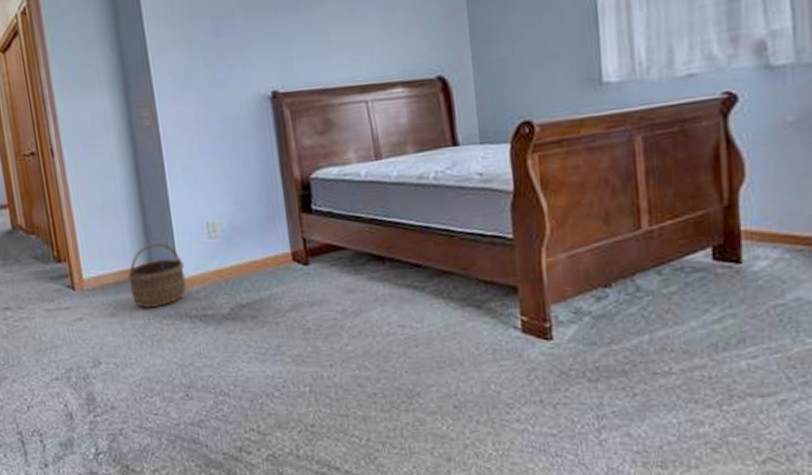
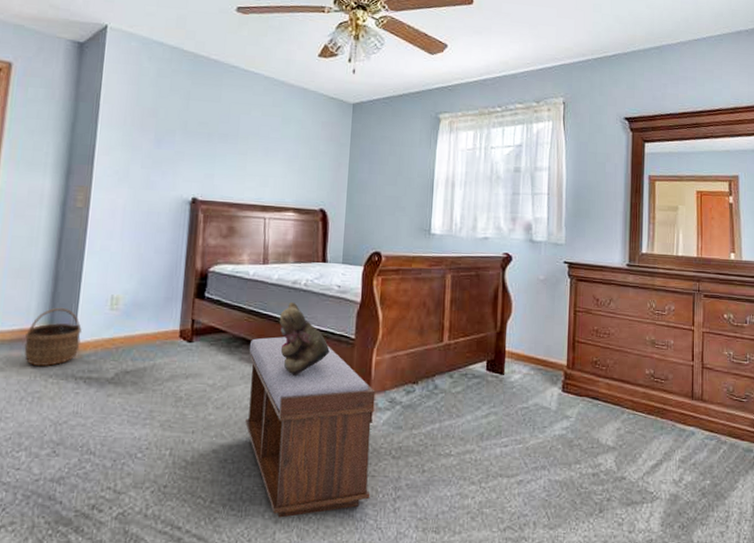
bench: none [377,246,565,455] -> present [244,336,376,518]
teddy bear: none [409,202,482,292] -> present [280,301,330,376]

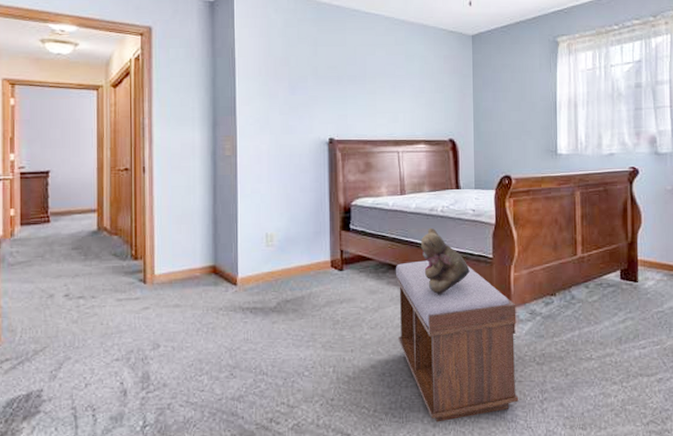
wicker basket: present [24,307,82,367] -> none [195,247,243,301]

